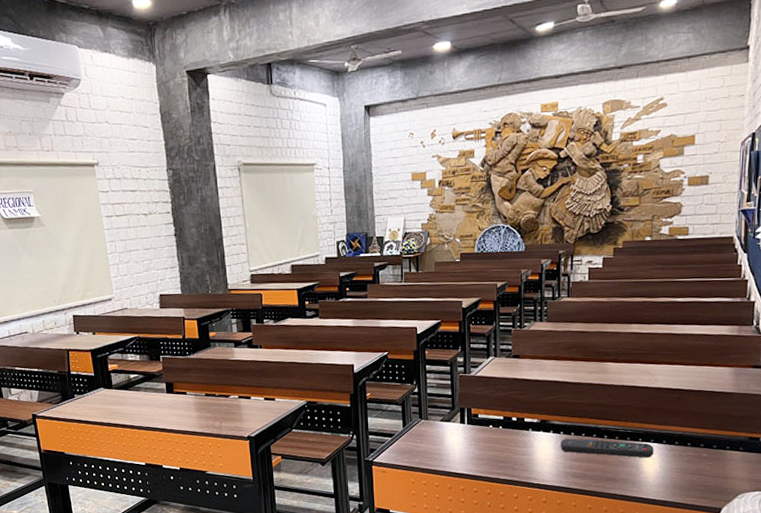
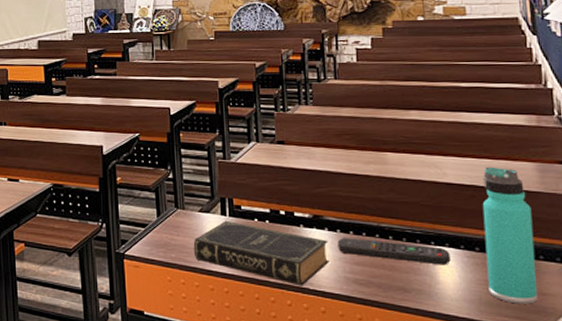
book: none [435,428,552,481] -> present [193,220,329,286]
thermos bottle: none [682,372,725,487] -> present [482,166,537,304]

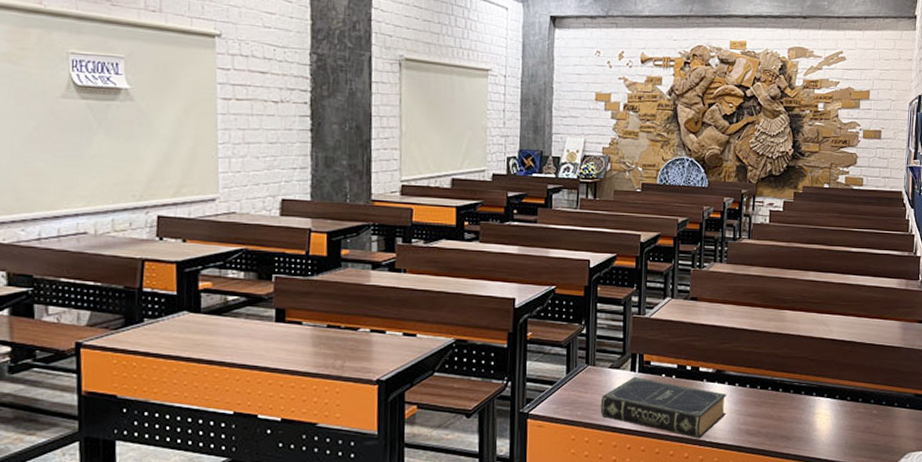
remote control: present [337,238,451,265] -> none [735,391,827,414]
thermos bottle: present [482,166,537,304] -> none [853,324,893,446]

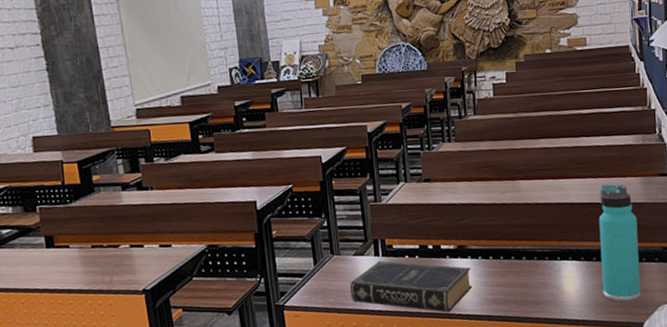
thermos bottle: none [853,324,893,446] -> present [598,184,640,302]

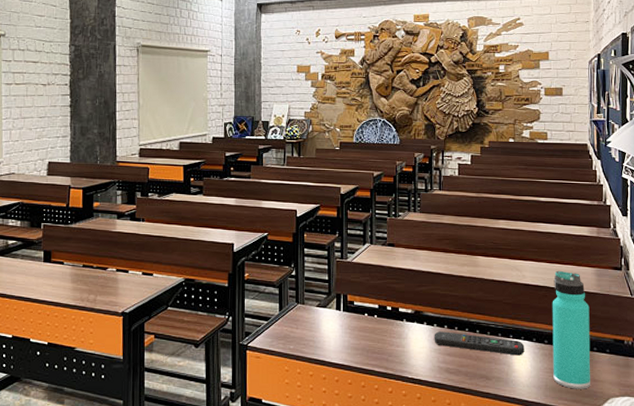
book: present [349,260,472,313] -> none [310,315,426,375]
remote control: none [479,261,573,278] -> present [434,331,525,356]

